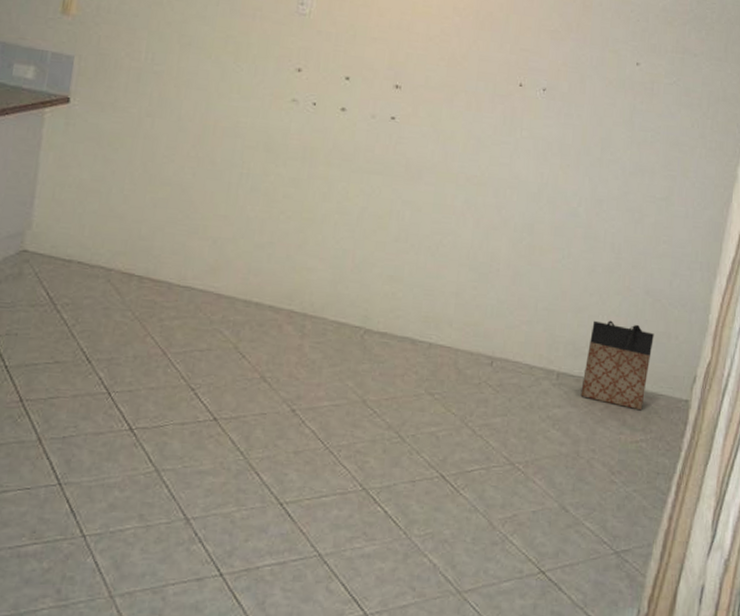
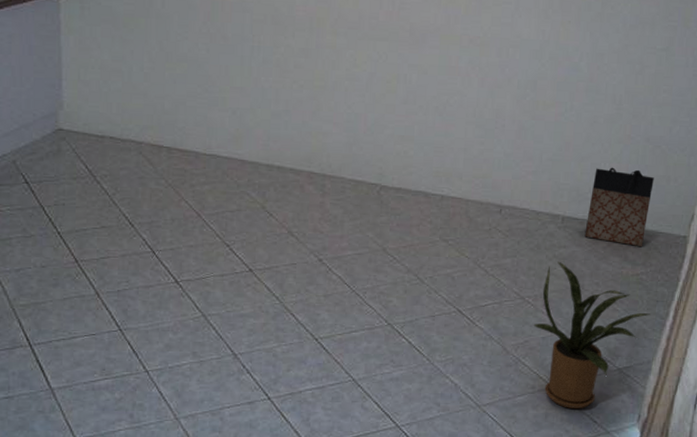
house plant: none [523,423,651,599] -> present [533,261,651,408]

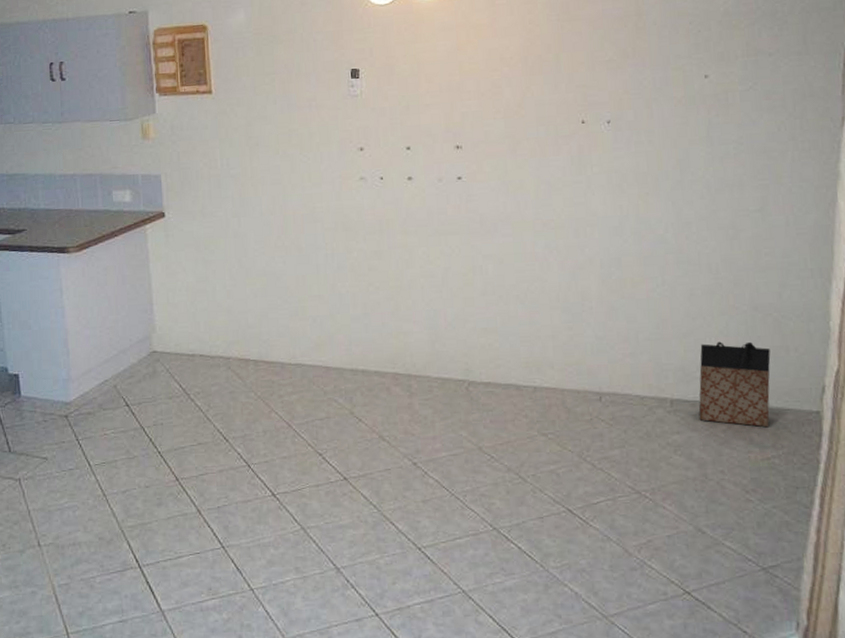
house plant: present [533,261,651,408] -> none [655,449,792,617]

